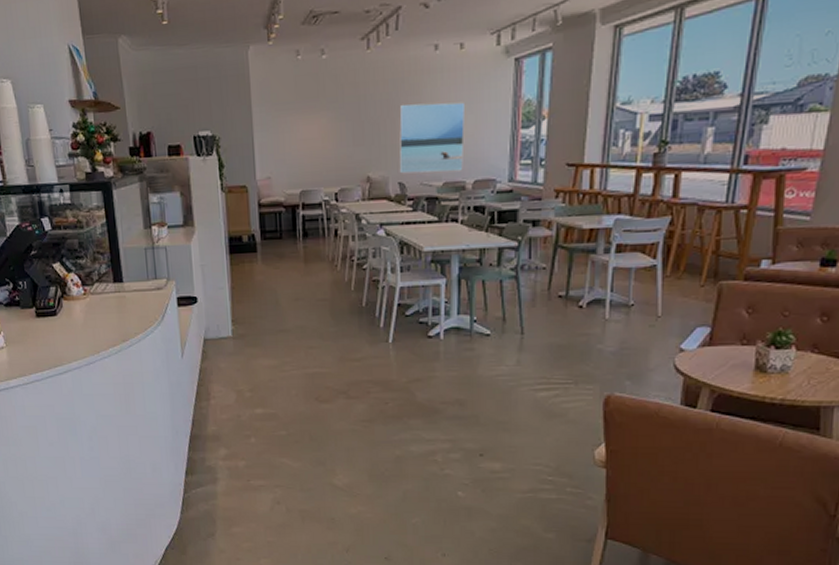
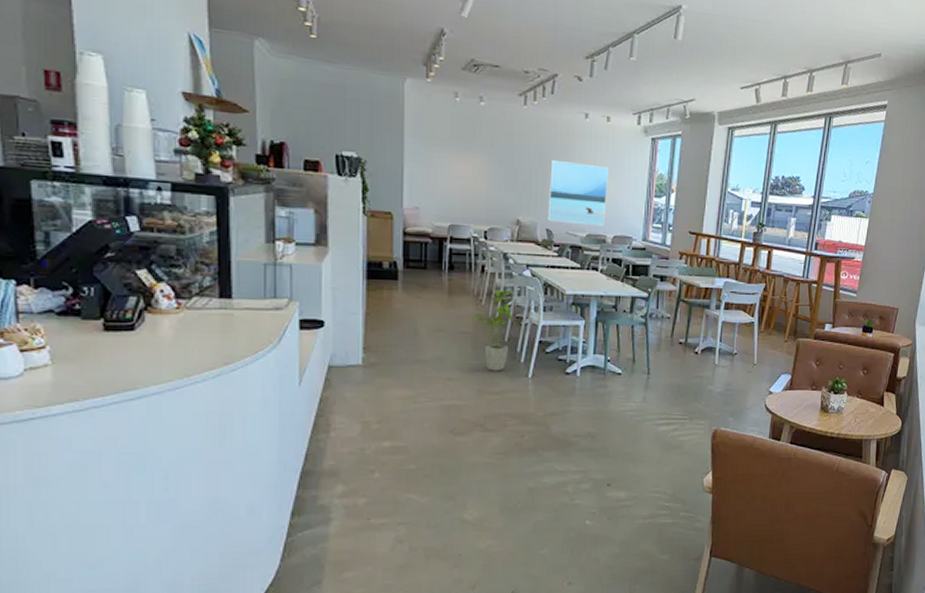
house plant: none [327,253,370,338] -> present [471,290,515,371]

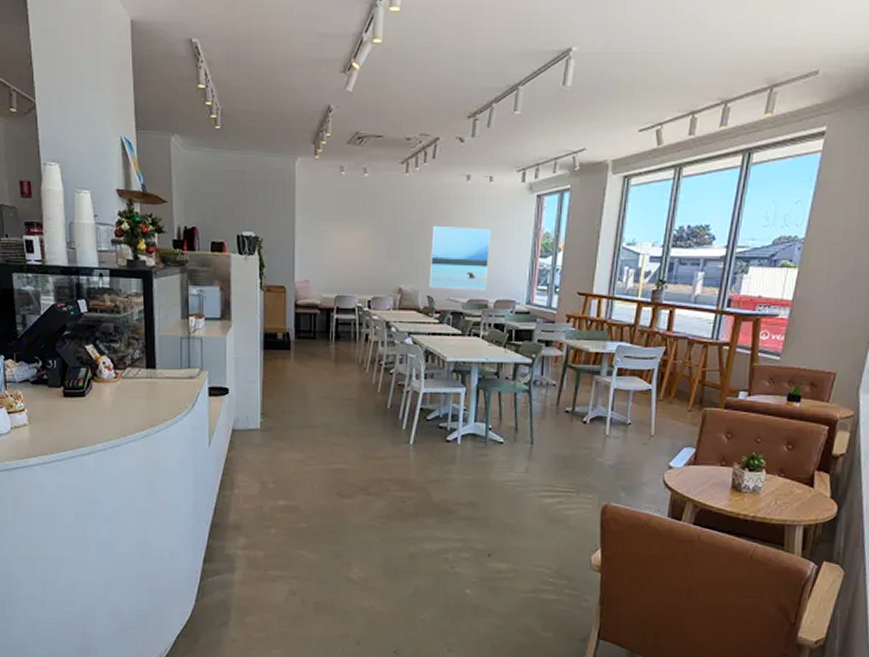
house plant: present [471,290,515,371] -> none [356,358,397,437]

